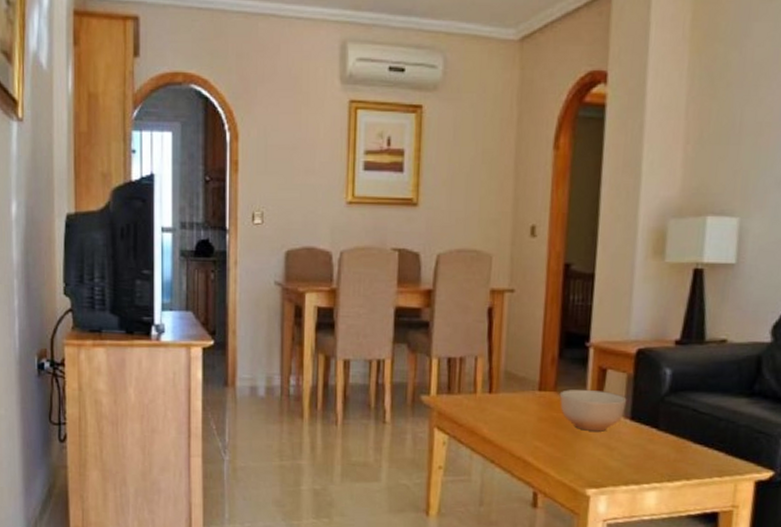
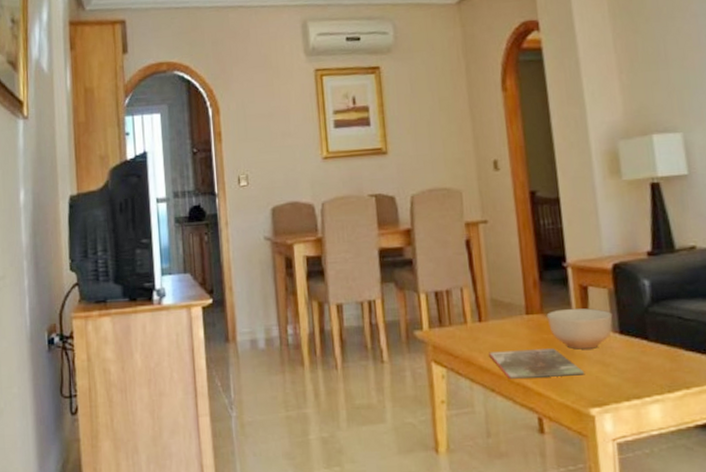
magazine: none [494,424,587,456] -> present [489,348,584,379]

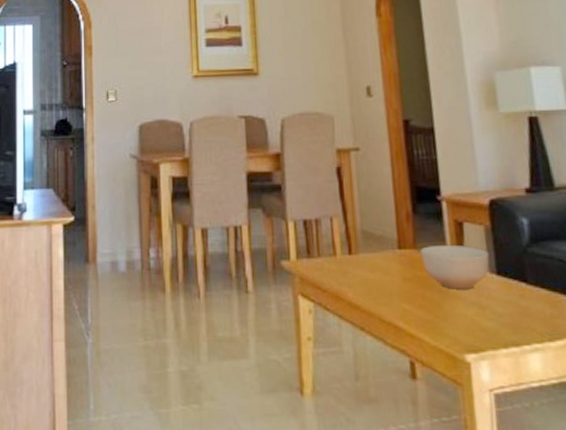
magazine: present [489,348,584,379] -> none [359,287,459,318]

